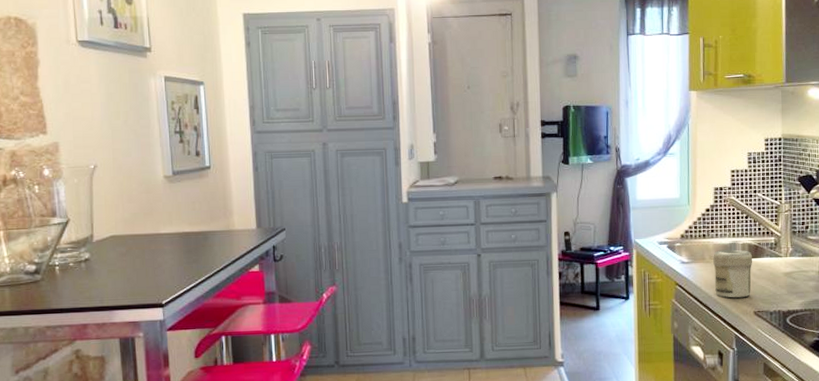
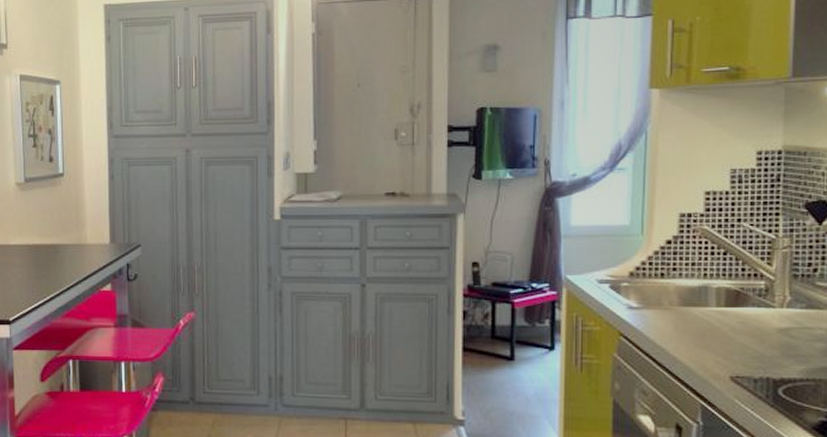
jar: present [713,249,753,298] -> none [674,294,732,358]

